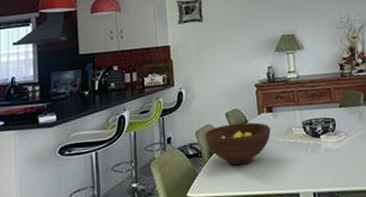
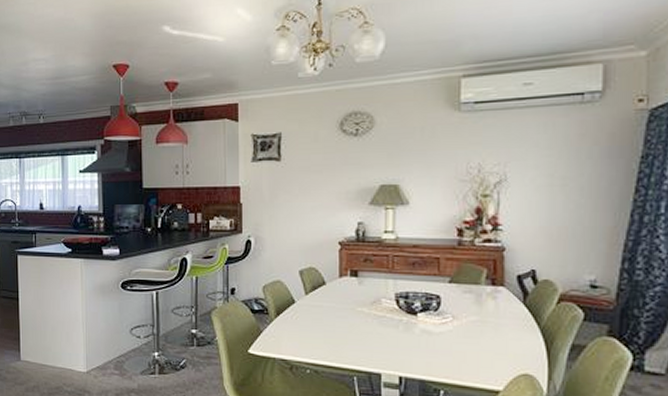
fruit bowl: present [204,122,271,166] -> none [272,283,353,331]

